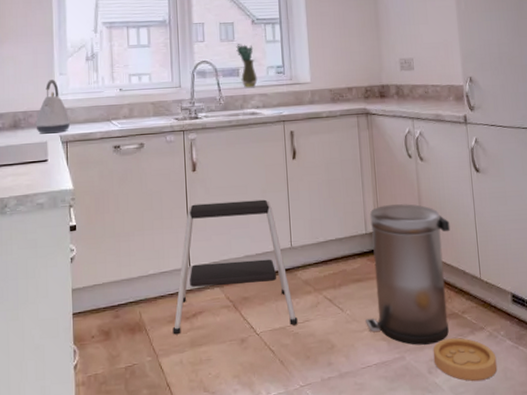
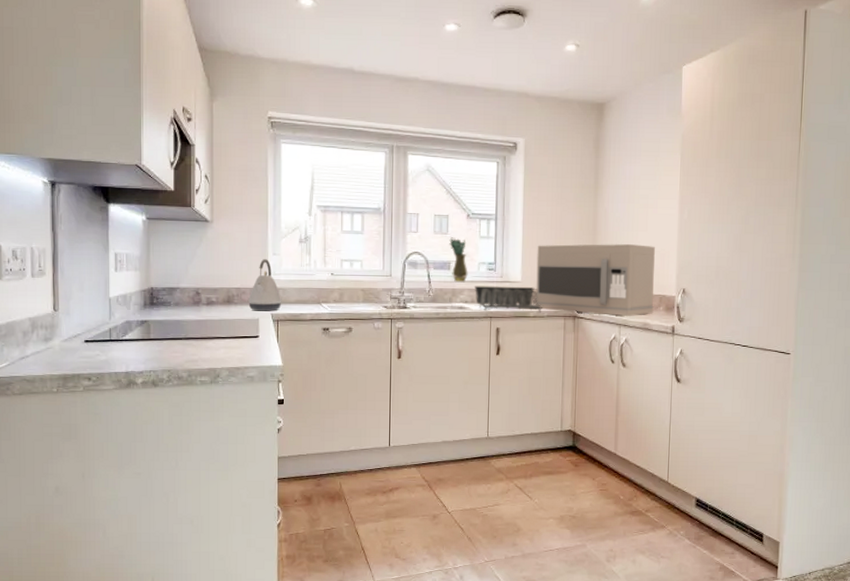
step stool: present [172,199,298,335] -> none [370,389,488,508]
dish rack: none [264,87,335,115] -> present [474,285,544,313]
microwave: none [323,37,444,110] -> present [535,244,655,317]
pedal bin: present [365,204,451,345] -> none [552,406,645,536]
pet bowl: present [433,338,498,381] -> none [613,533,673,572]

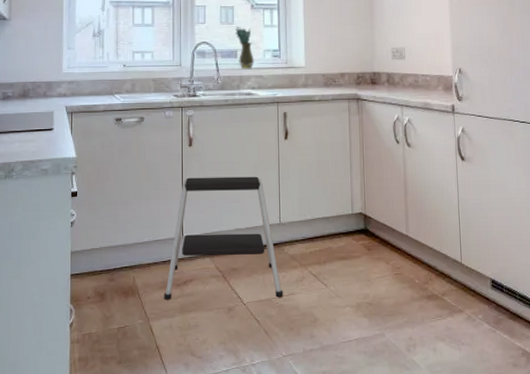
kettle: present [247,259,282,311] -> none [42,53,76,104]
step stool: none [370,389,488,508] -> present [164,176,283,300]
dish rack: present [474,285,544,313] -> none [260,71,328,97]
microwave: present [535,244,655,317] -> none [318,28,433,98]

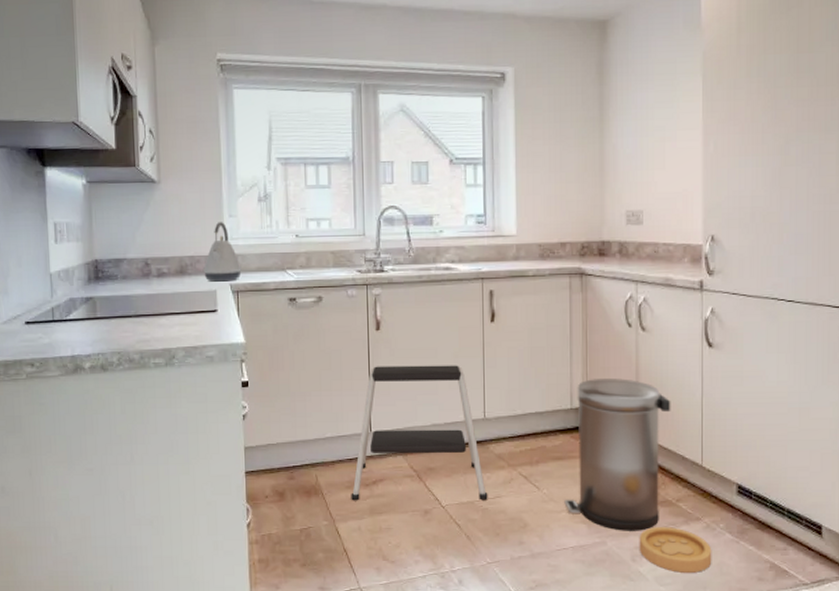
kettle: none [42,53,76,104] -> present [202,222,242,282]
vase: present [235,27,254,70] -> none [430,187,454,240]
pedal bin: none [348,187,434,324] -> present [564,378,671,531]
pet bowl: none [412,319,474,361] -> present [639,527,712,573]

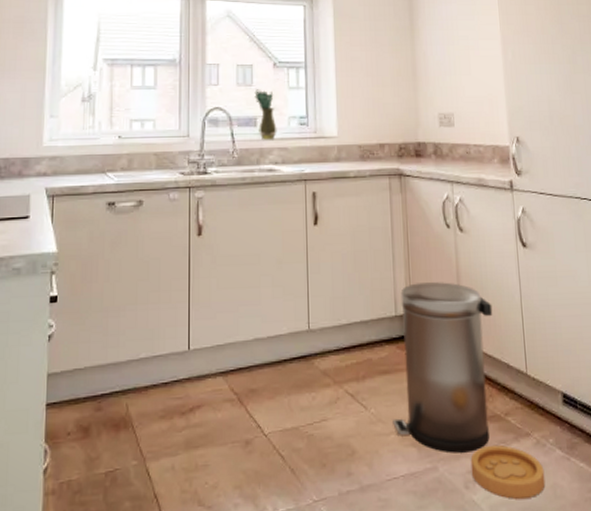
kettle: present [202,222,242,282] -> none [17,122,59,186]
step stool: present [351,365,488,501] -> none [165,271,313,434]
vase: none [430,187,454,240] -> present [254,89,277,141]

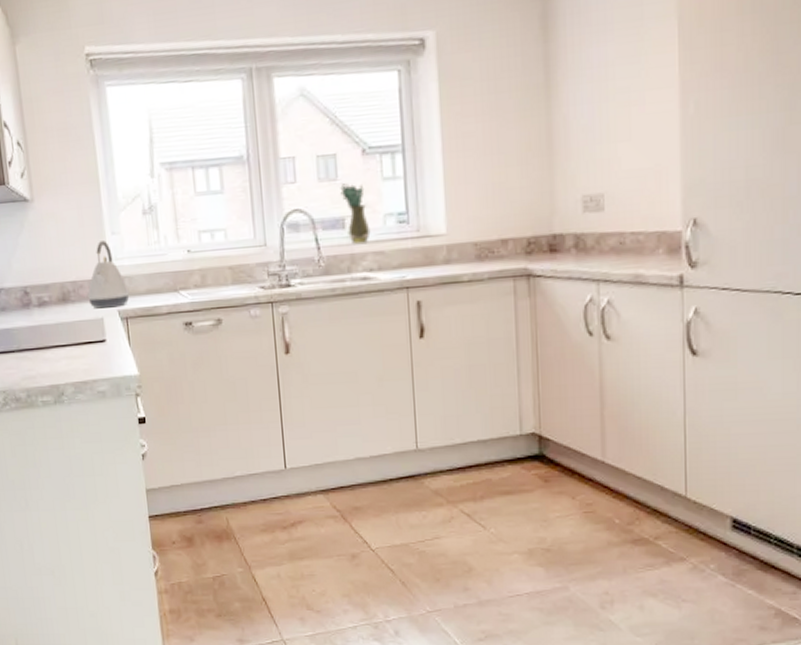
kettle: none [17,122,59,186] -> present [86,241,130,309]
pedal bin: present [393,282,493,453] -> none [516,397,646,574]
pet bowl: present [470,445,546,499] -> none [608,569,701,621]

